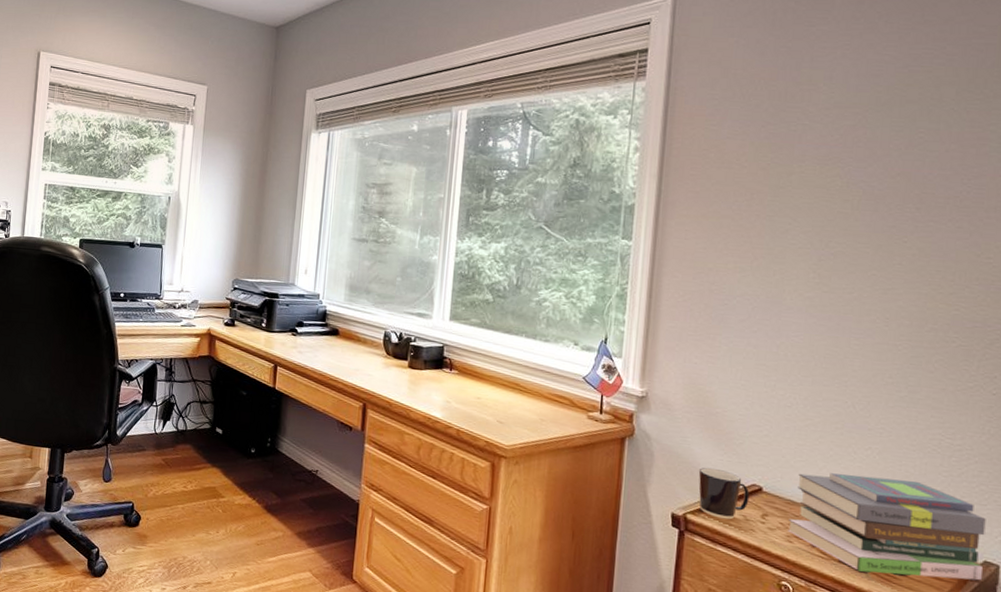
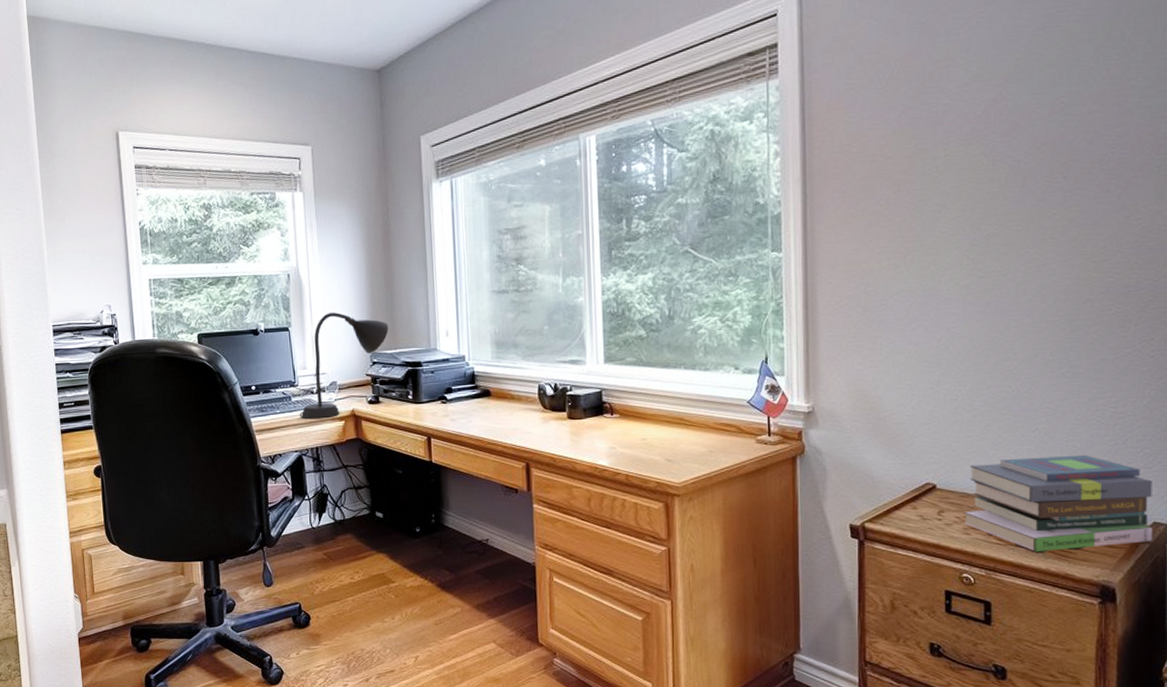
desk lamp: none [159,237,253,333] -> present [299,312,389,418]
mug: present [698,467,750,520] -> none [872,473,924,522]

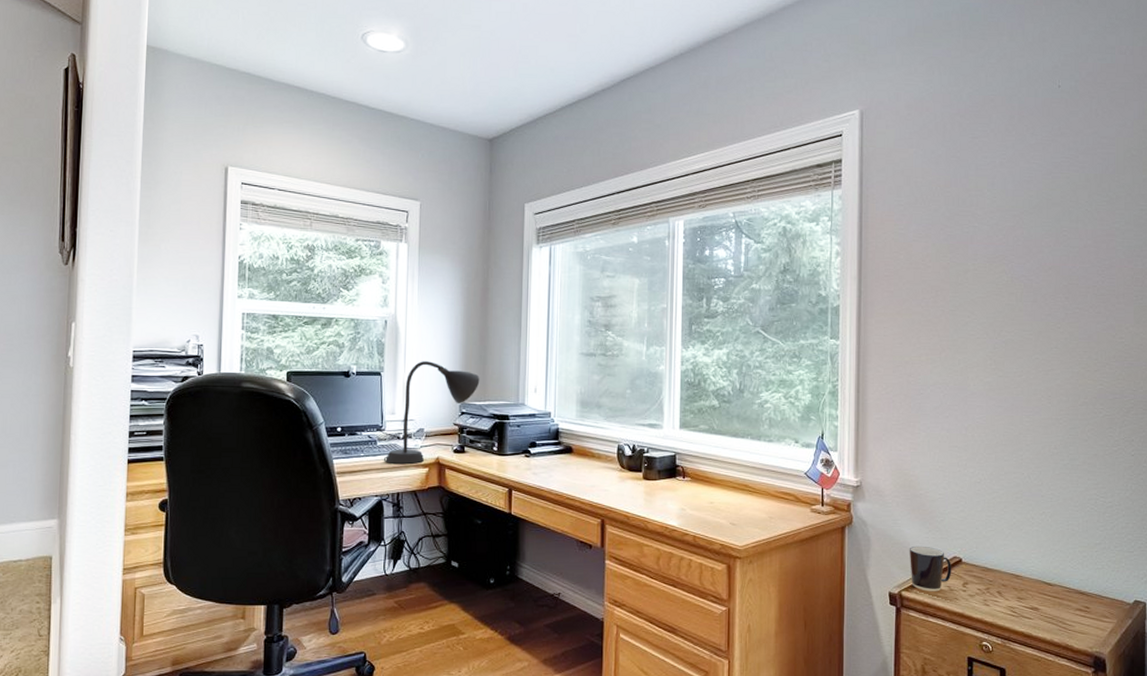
mug: none [872,473,924,522] -> present [909,545,952,592]
books: present [964,454,1152,552] -> none [985,537,1134,623]

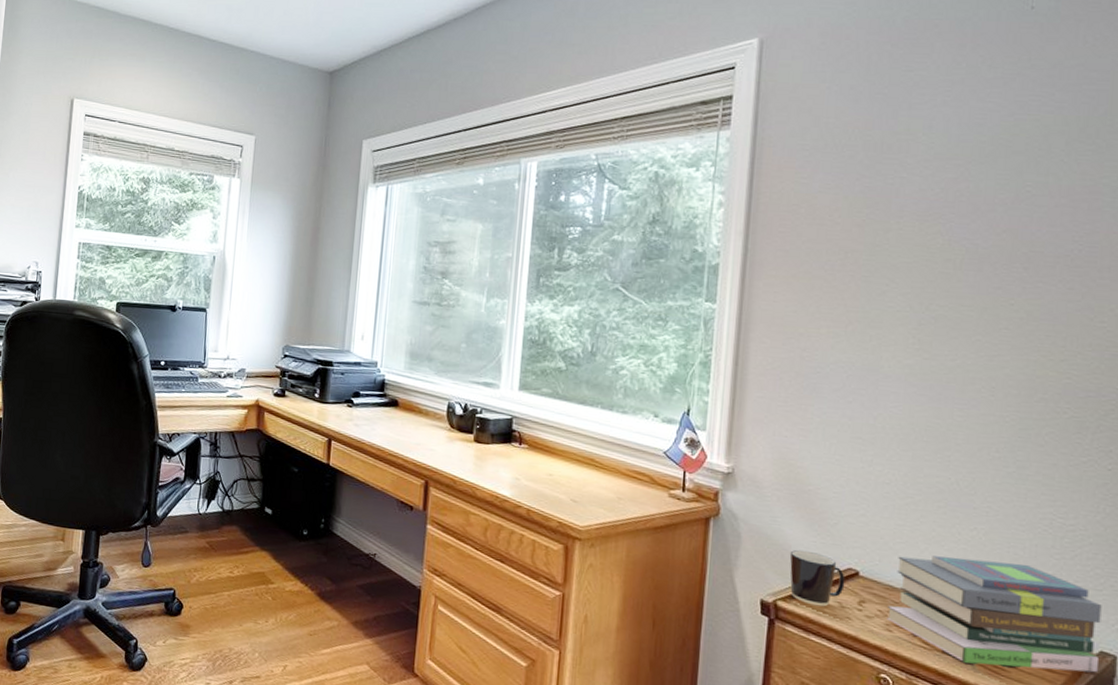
desk lamp: present [383,361,480,464] -> none [203,300,305,404]
books: none [985,537,1134,623] -> present [887,556,1102,673]

